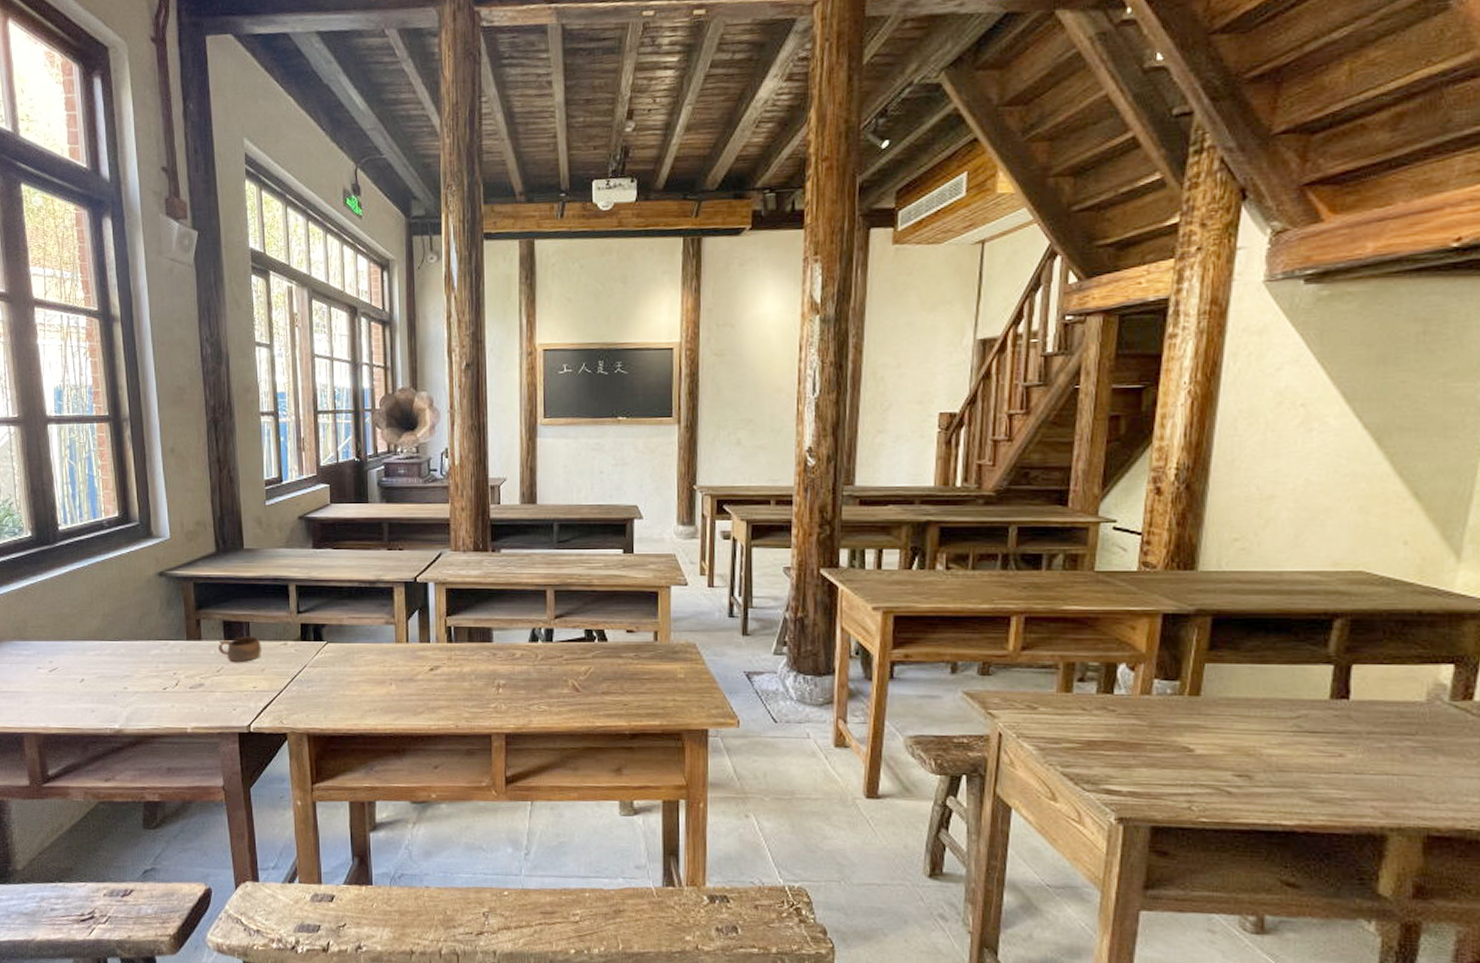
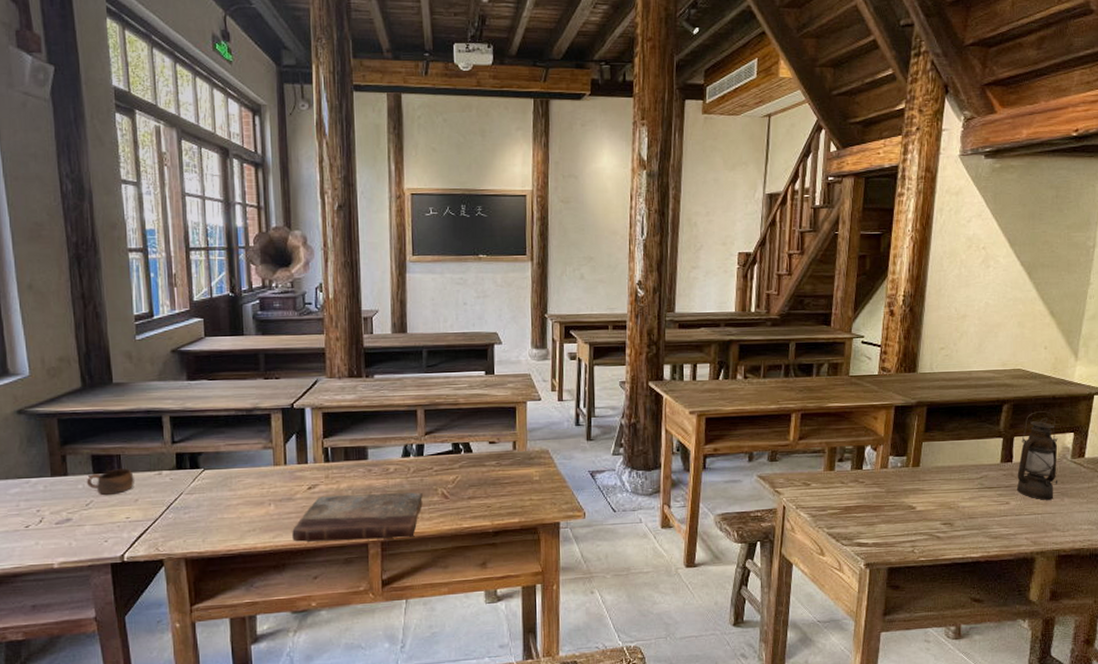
book: none [413,678,551,732] -> present [292,492,423,542]
oil lamp: none [1356,631,1427,756] -> present [1016,411,1058,500]

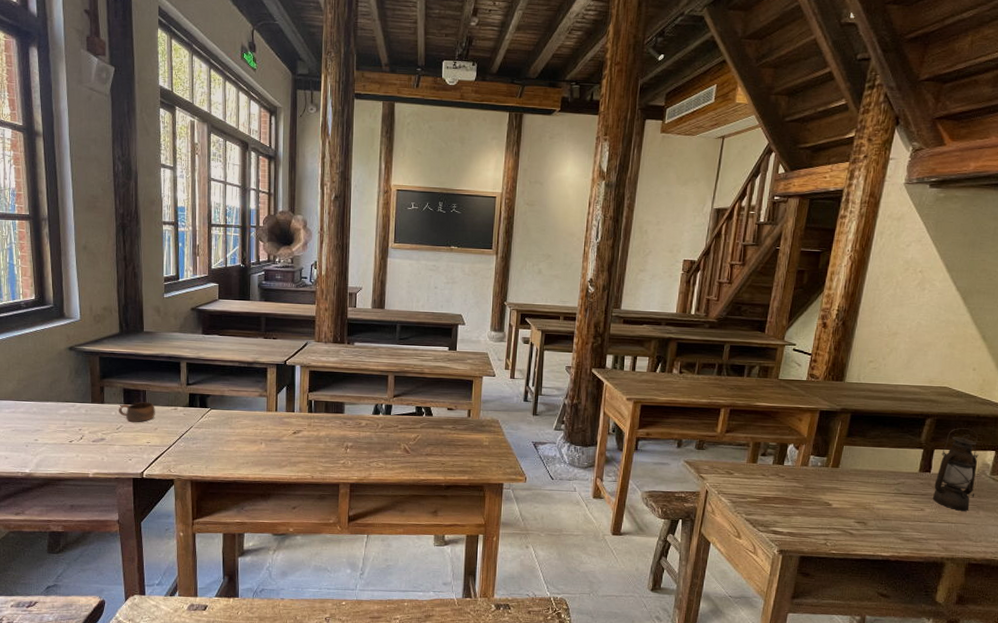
book: present [292,492,423,542] -> none [278,440,388,483]

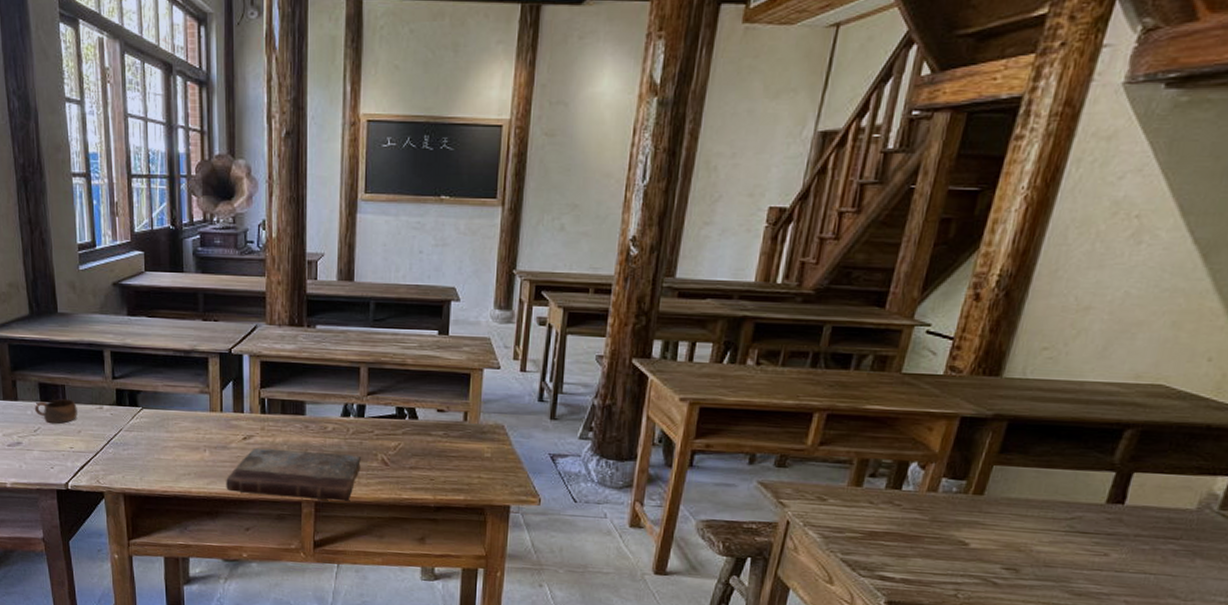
book: none [278,440,388,483] -> present [226,448,361,501]
oil lamp: present [932,428,979,511] -> none [1123,443,1206,558]

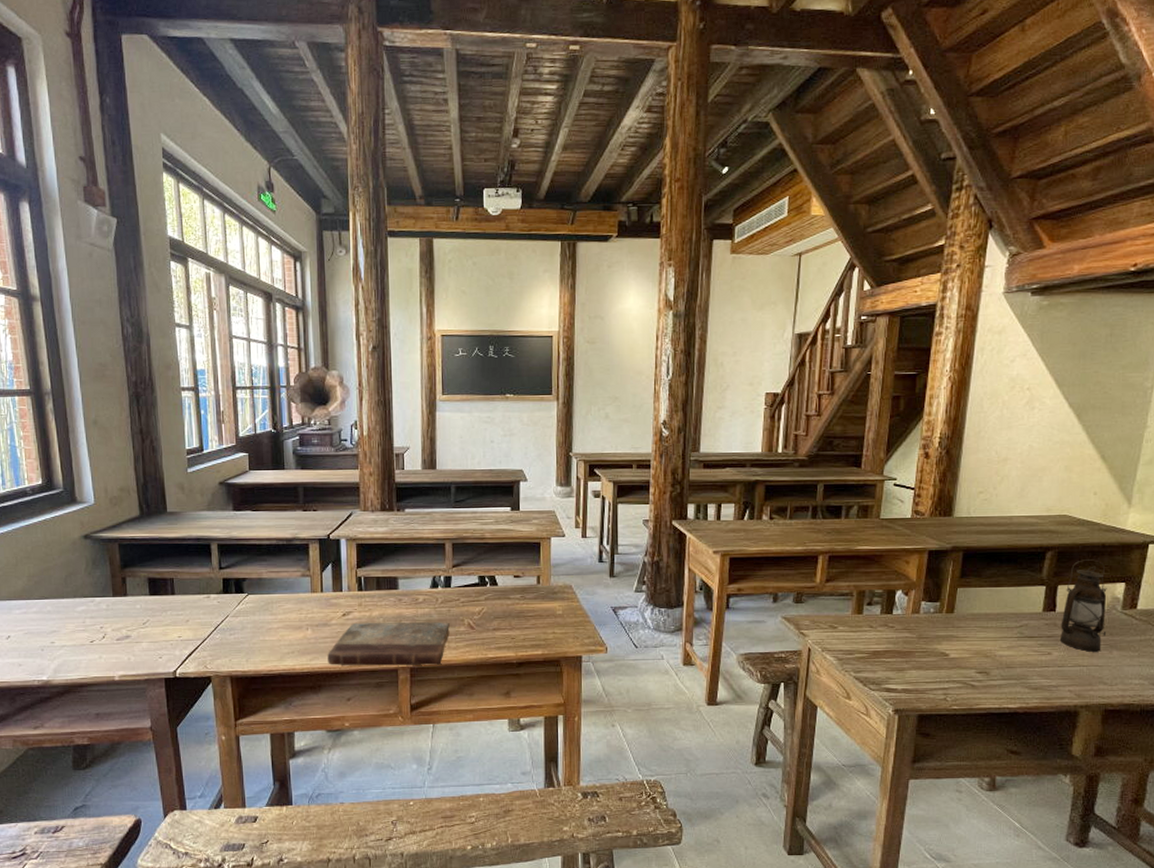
cup: present [35,398,78,424] -> none [144,590,186,616]
oil lamp: none [1123,443,1206,558] -> present [1059,559,1107,652]

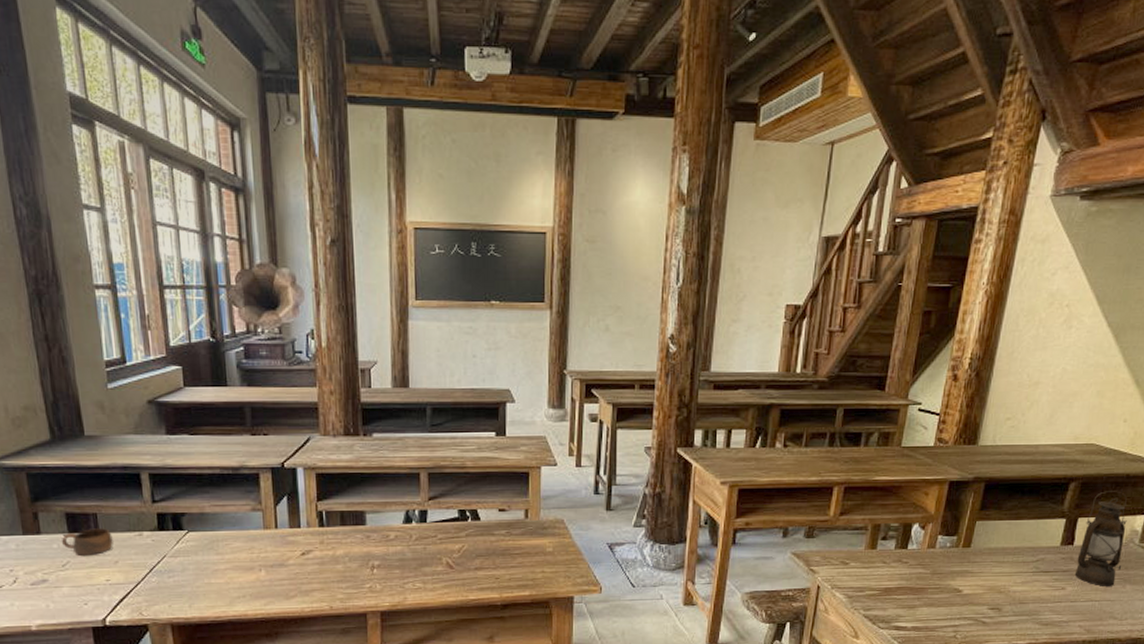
cup: none [144,590,186,616] -> present [62,527,113,557]
book: present [328,622,450,666] -> none [285,561,426,610]

